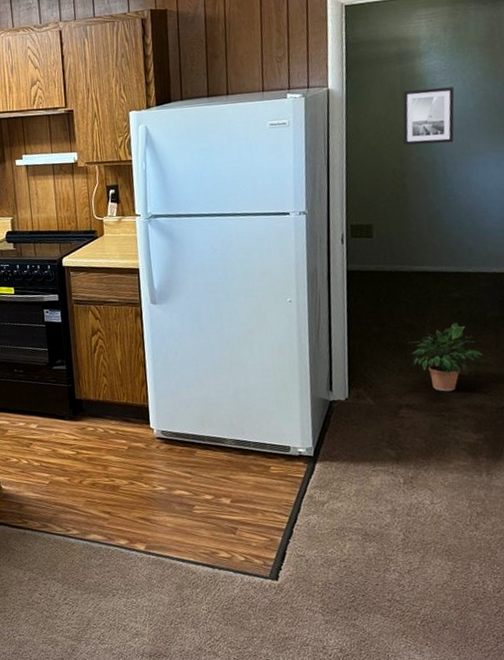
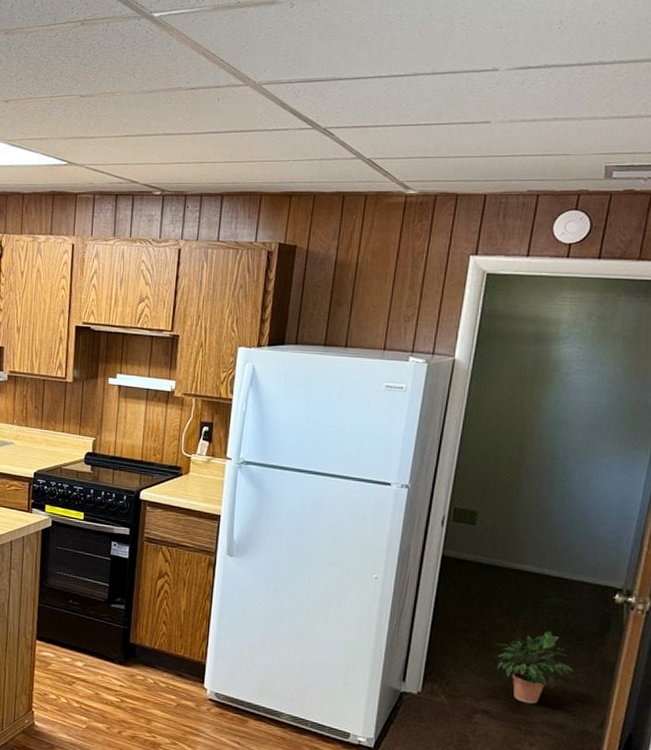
wall art: present [403,87,455,145] -> none [525,375,589,439]

